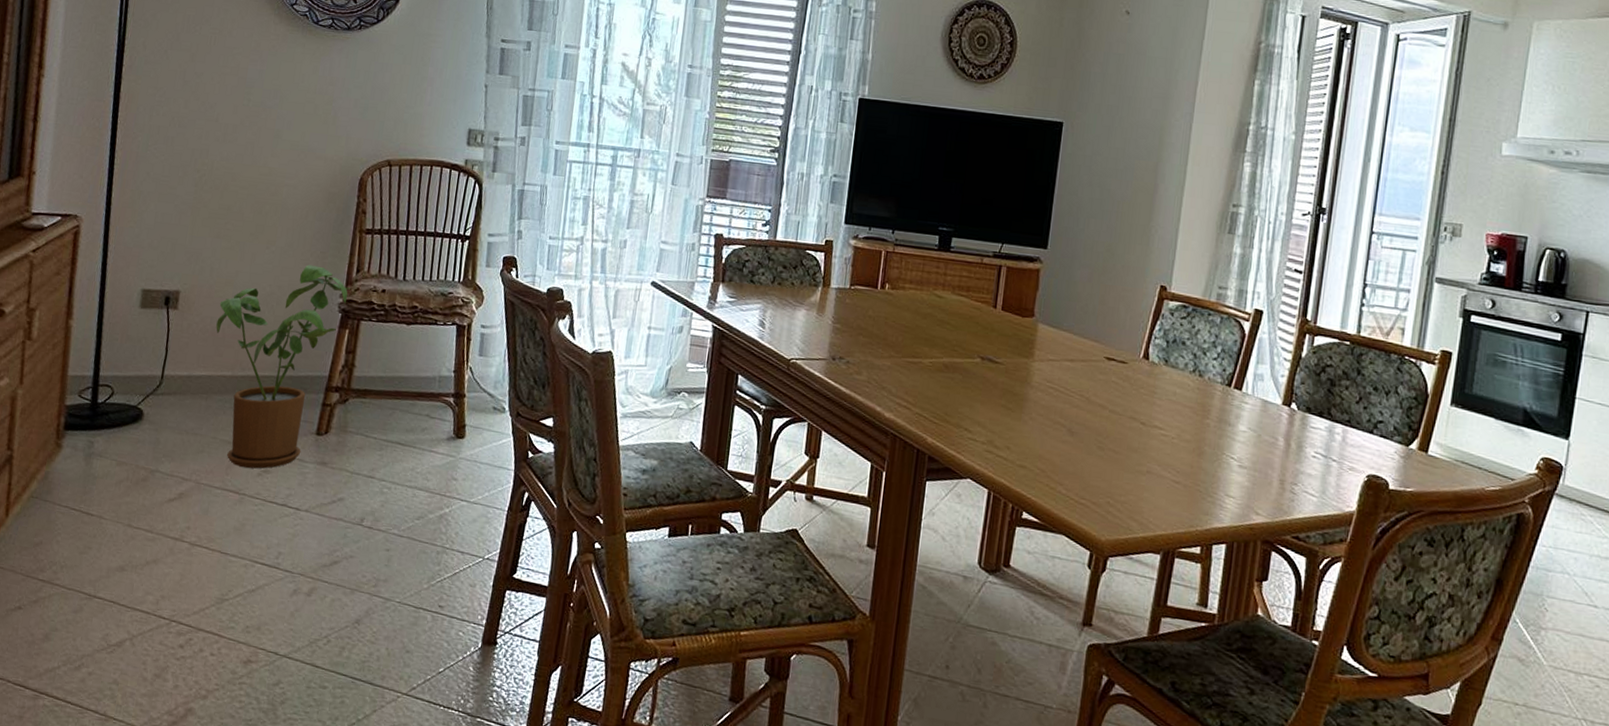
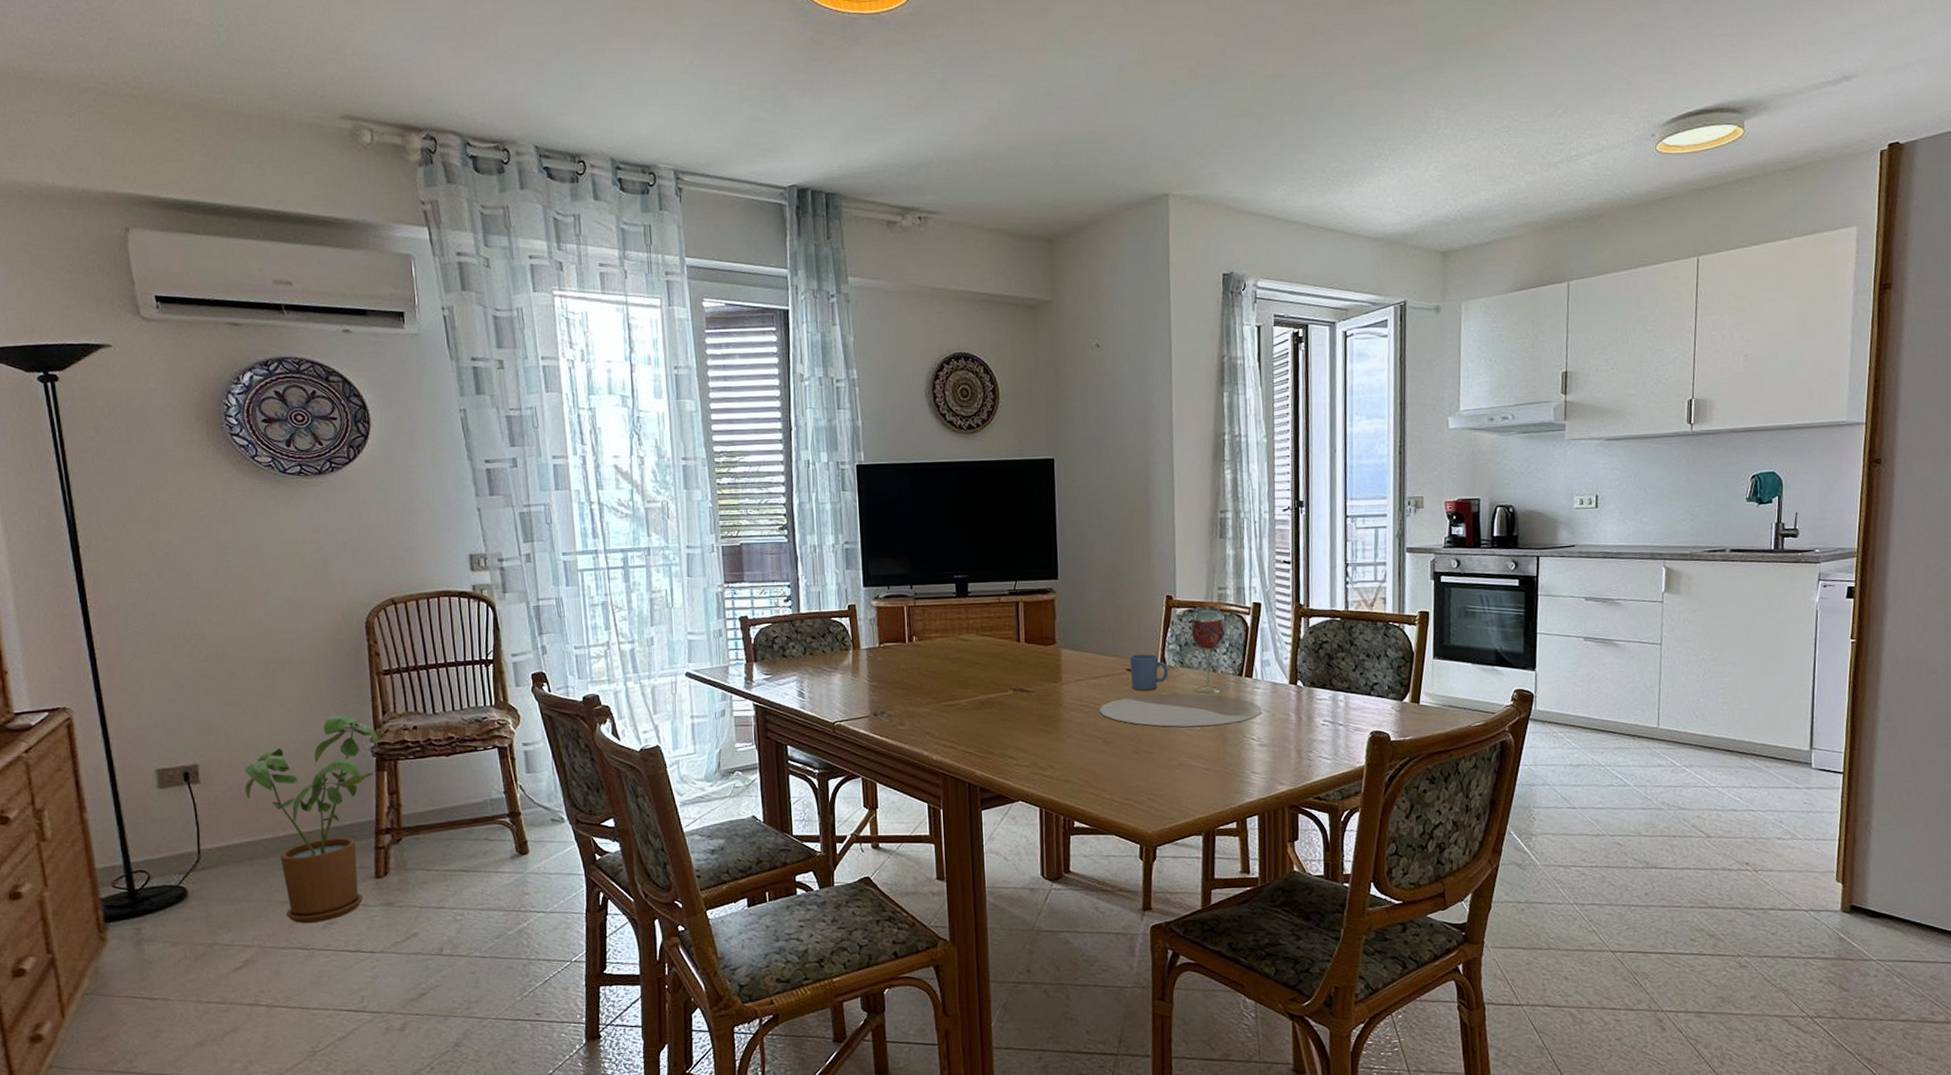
placemat: none [1068,387,1248,438] -> present [1098,693,1263,728]
mug: none [1108,342,1151,386] -> present [1129,653,1168,692]
wineglass: none [1175,303,1220,402] -> present [1191,606,1224,695]

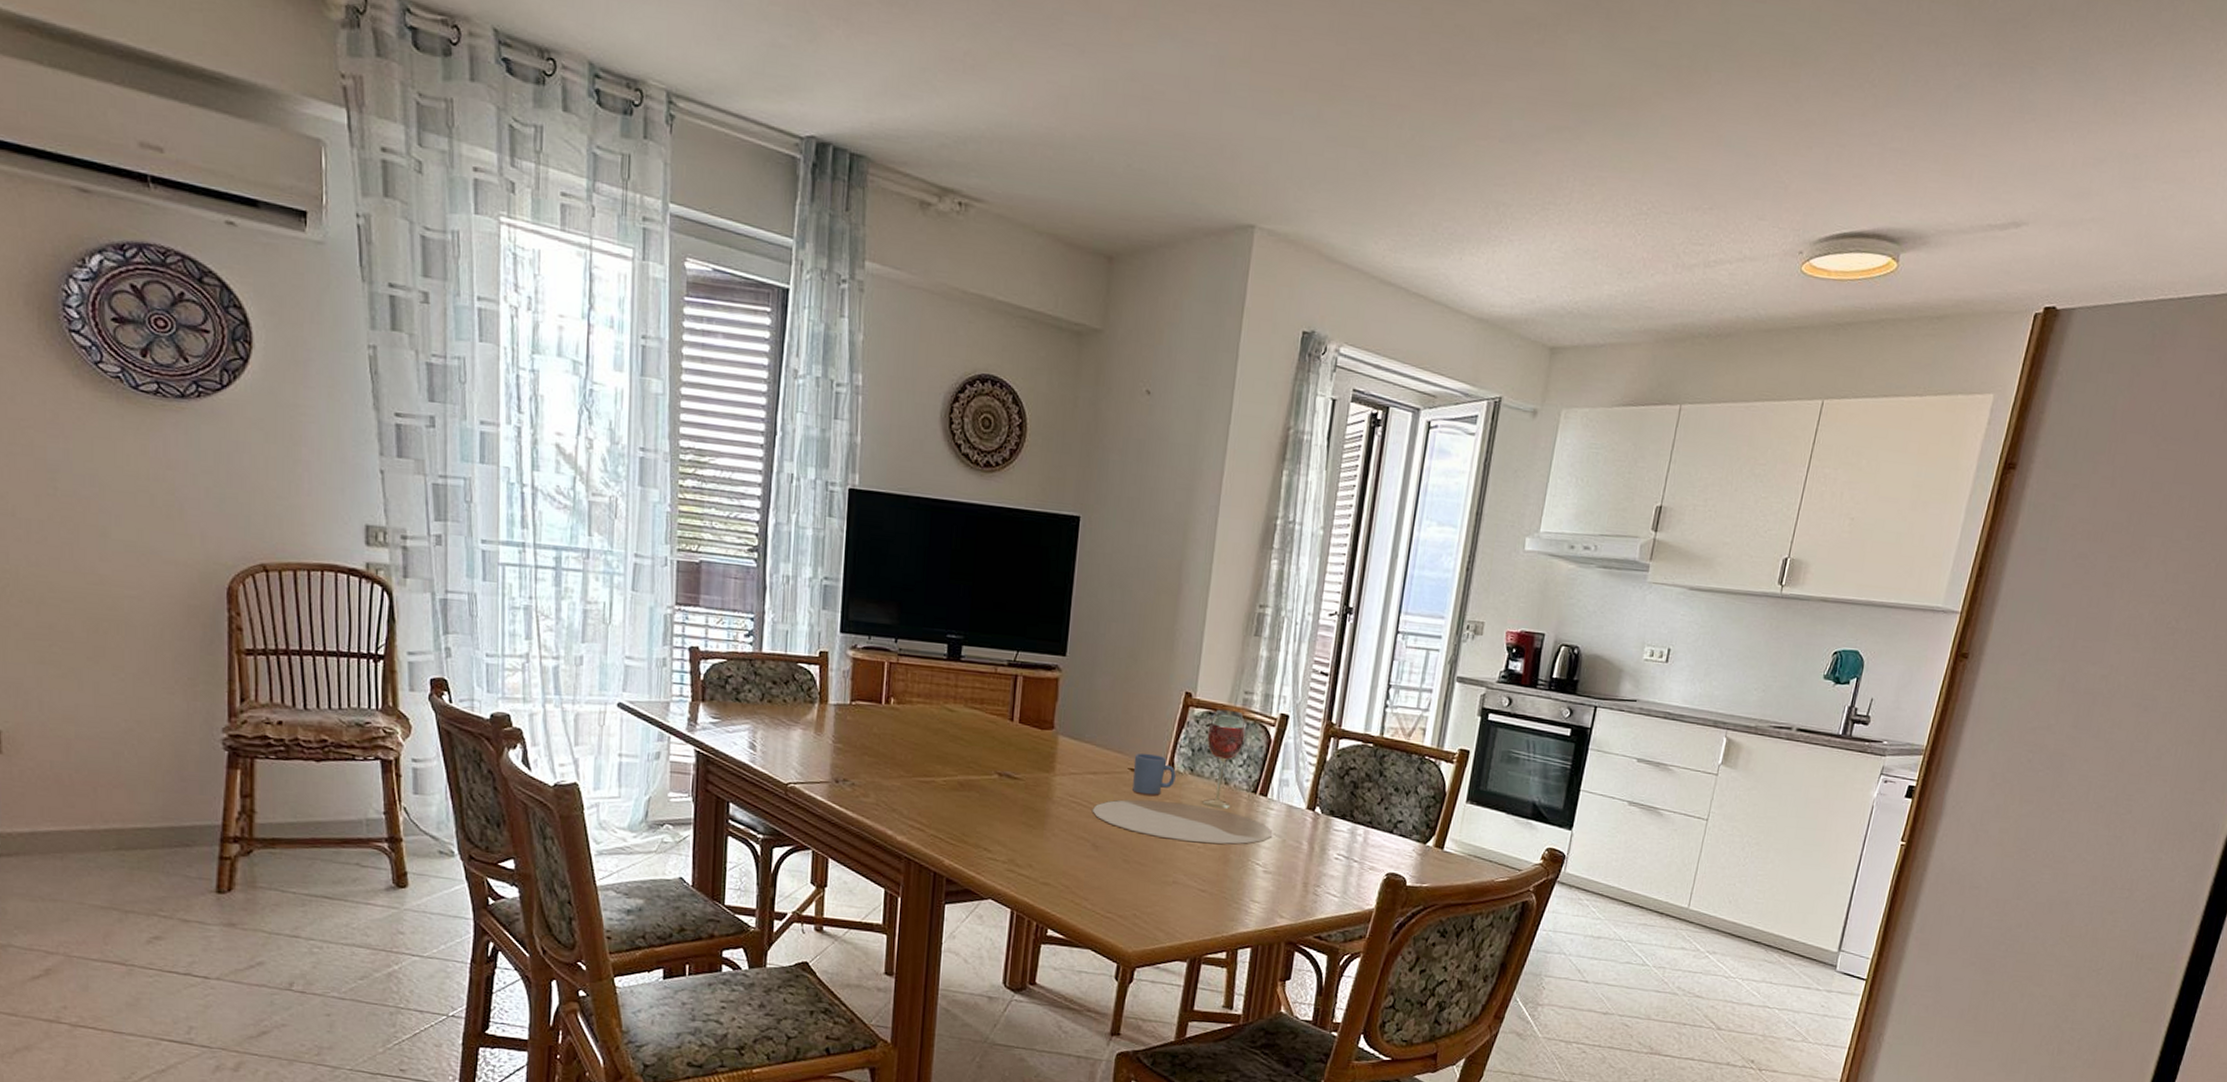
house plant: present [244,715,381,923] -> none [59,694,237,936]

